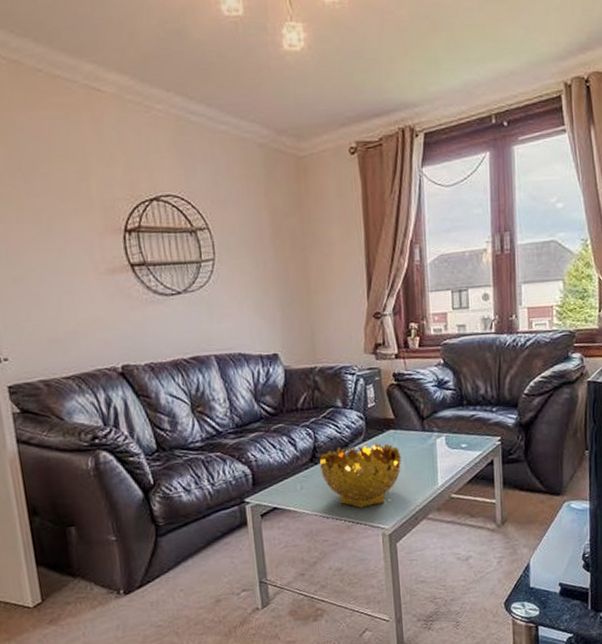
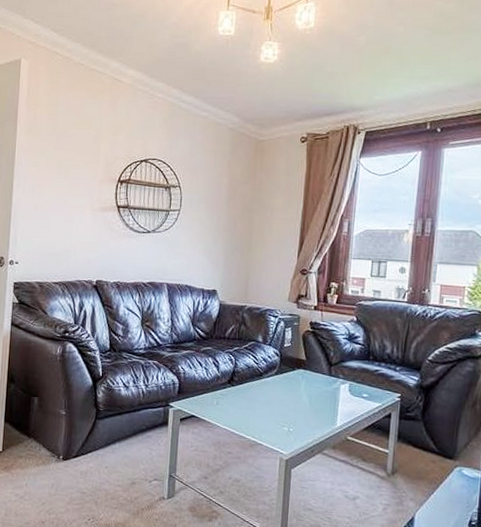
decorative bowl: present [320,443,402,508] -> none [236,375,307,432]

